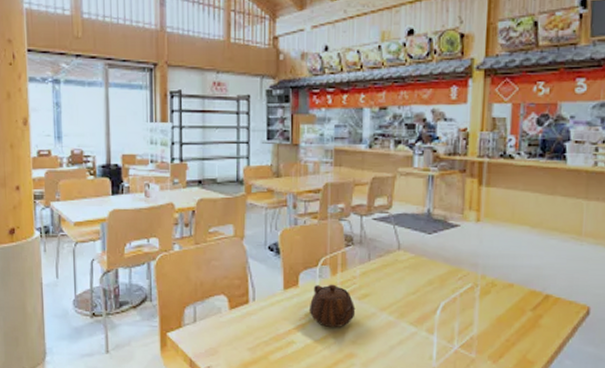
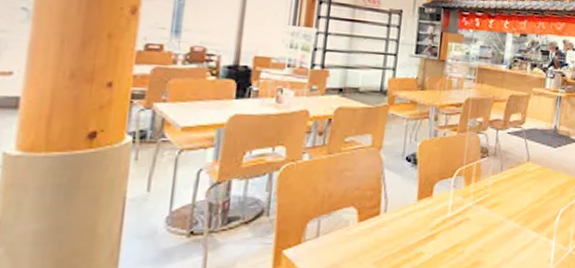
teapot: present [309,284,356,327] -> none [440,194,486,236]

